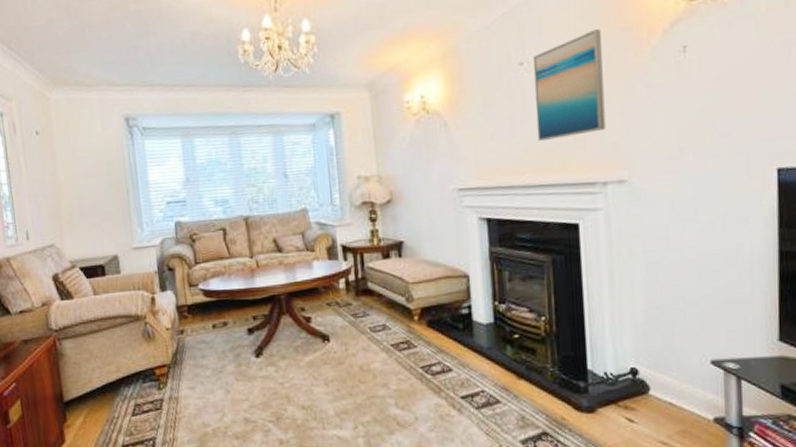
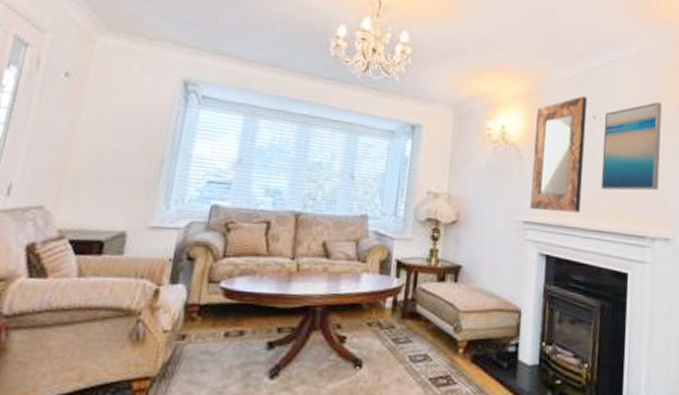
home mirror: none [456,43,517,176] -> present [530,96,588,213]

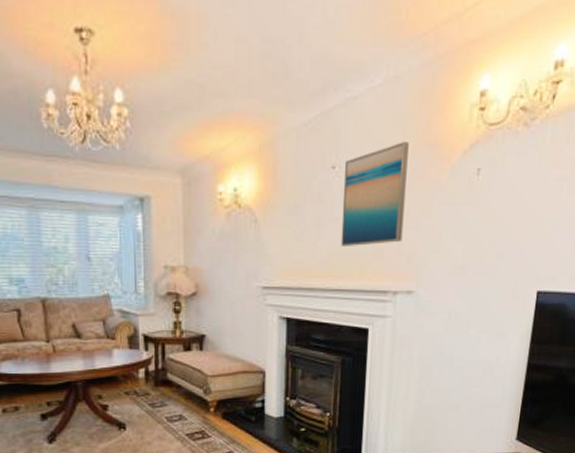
home mirror: present [530,96,588,213] -> none [268,144,326,275]

